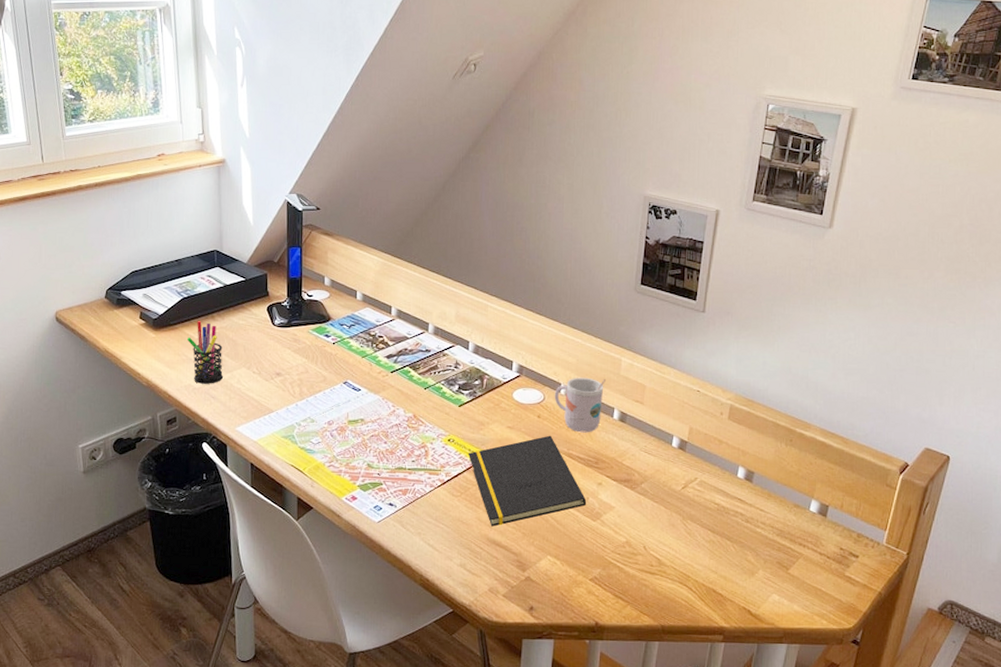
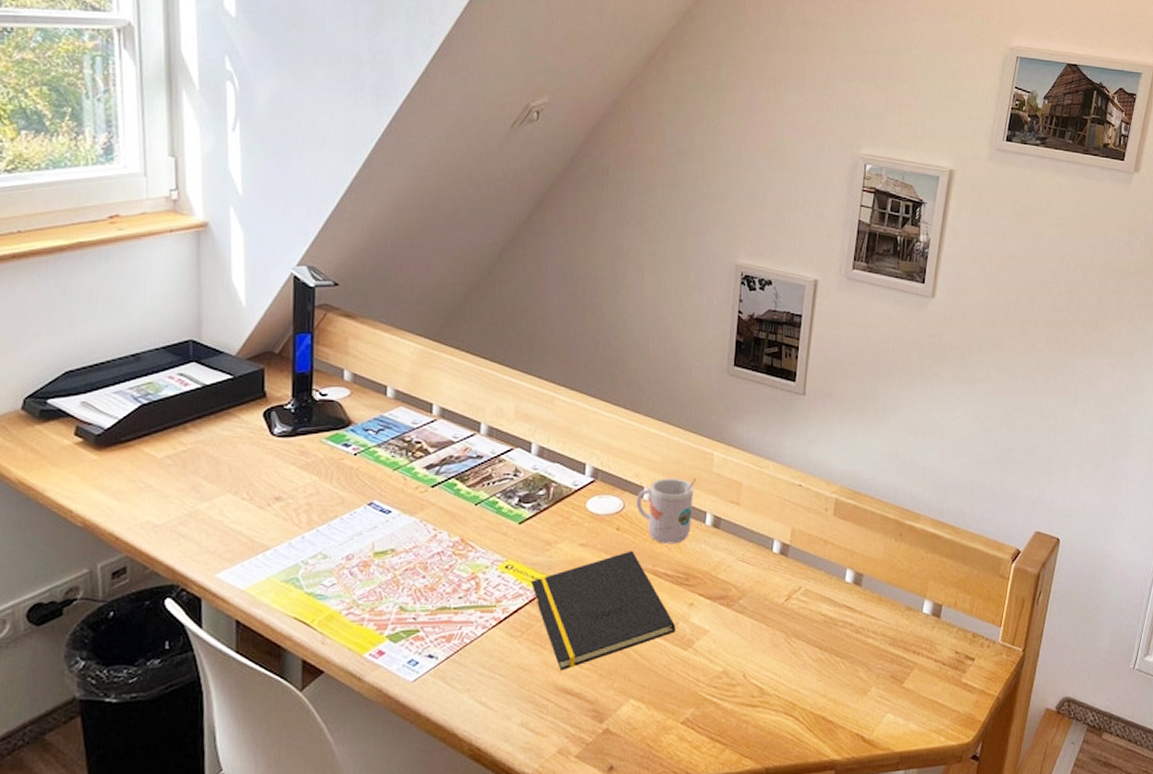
pen holder: present [187,321,223,384] -> none [146,434,198,519]

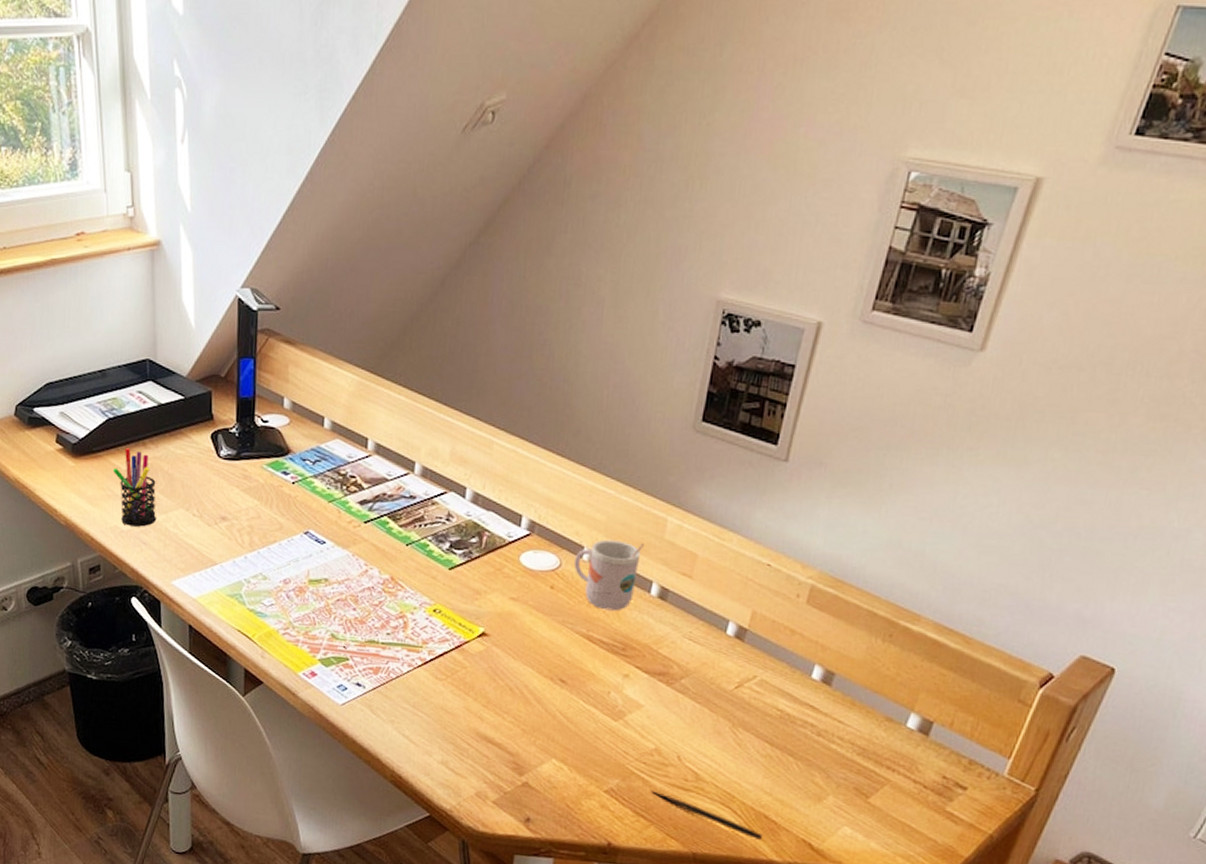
pen holder: none [146,434,198,519] -> present [113,448,156,527]
notepad: present [530,550,676,671] -> none [457,611,608,719]
pen: none [723,713,822,743] -> present [651,791,762,841]

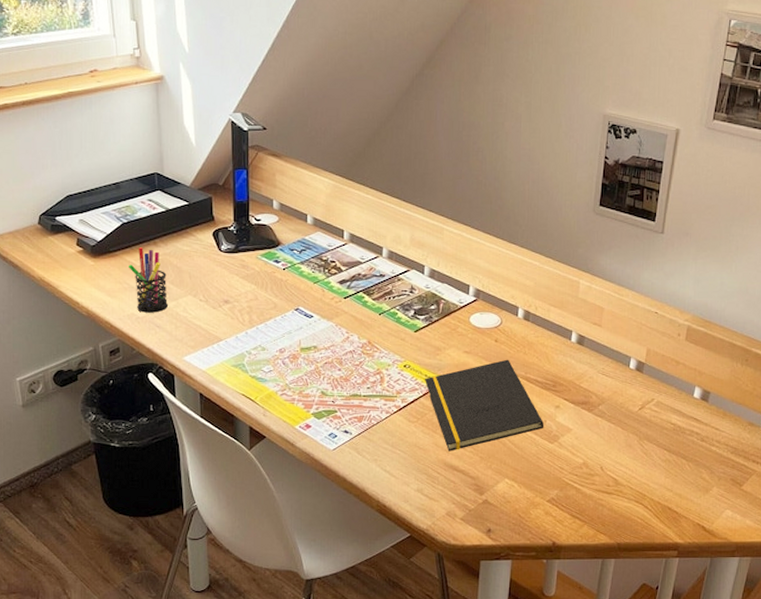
notepad: none [457,611,608,719] -> present [424,359,544,451]
mug: present [573,539,644,611] -> none [511,300,563,356]
pen: present [651,791,762,841] -> none [583,497,668,528]

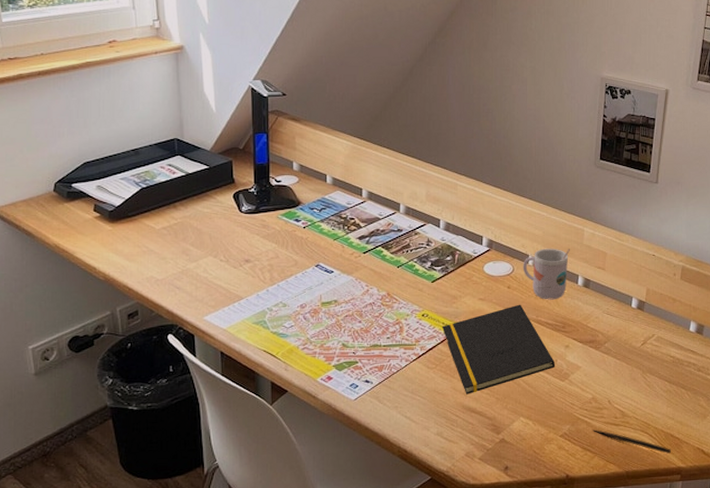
pen holder: present [129,247,168,313] -> none [148,211,188,275]
mug: none [511,300,563,356] -> present [523,248,570,300]
pen: none [583,497,668,528] -> present [593,430,671,454]

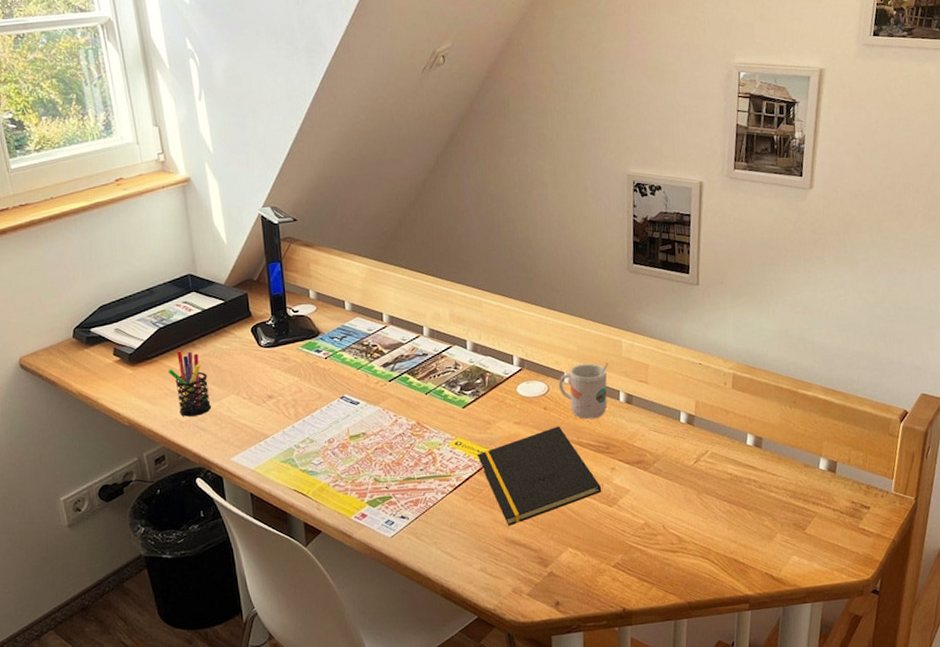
pen holder: none [148,211,188,275] -> present [168,351,211,417]
pen: present [593,430,671,454] -> none [648,558,736,582]

